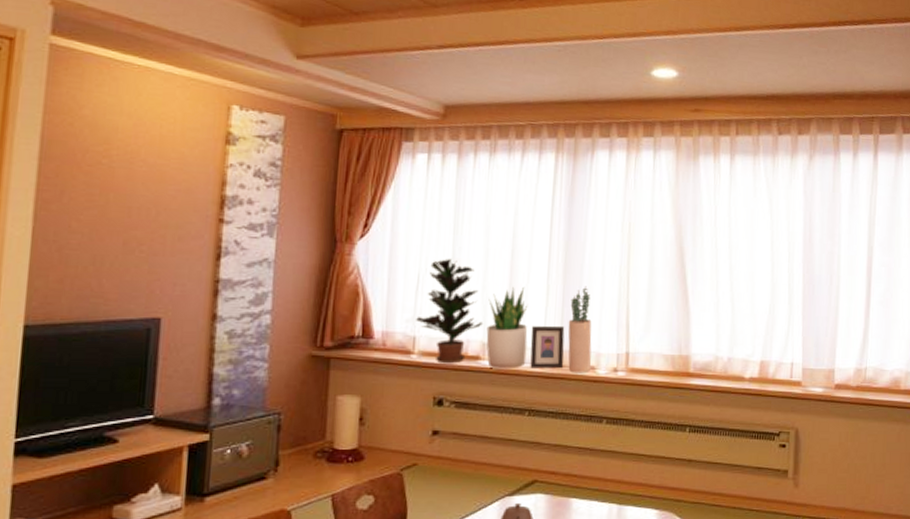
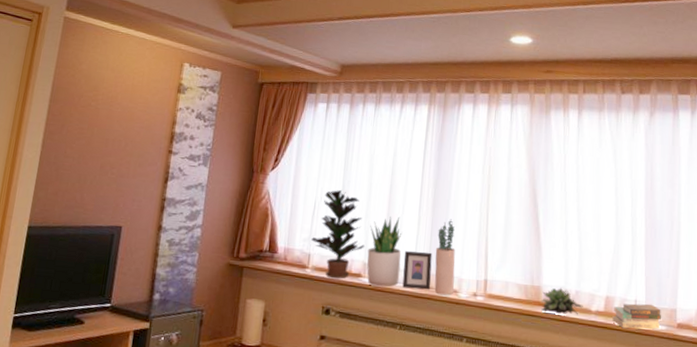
succulent plant: none [689,355,736,385] -> present [541,288,583,315]
books: none [767,366,819,394] -> present [612,303,661,329]

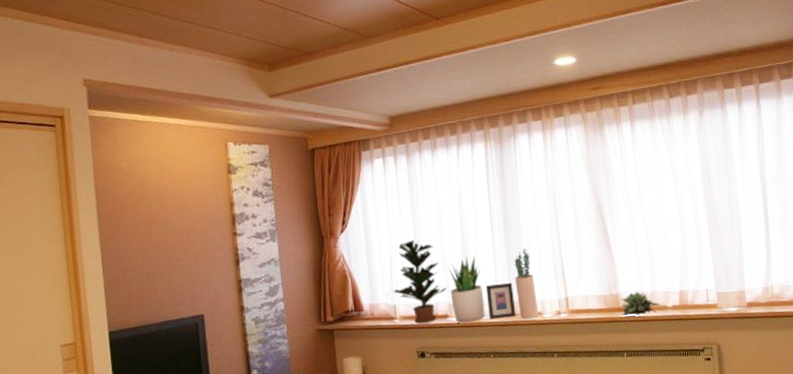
books: present [612,303,661,329] -> none [688,290,732,317]

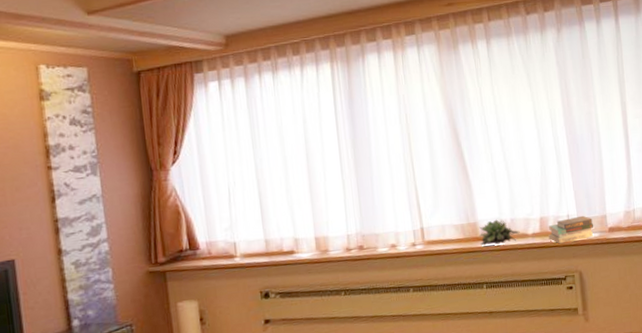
potted plant: present [394,240,446,324] -> none [233,170,292,262]
planter: present [448,254,486,324] -> none [293,184,335,260]
picture frame: present [485,282,516,320] -> none [334,213,369,254]
vase: present [514,248,539,320] -> none [365,176,393,253]
books: none [688,290,732,317] -> present [548,215,593,244]

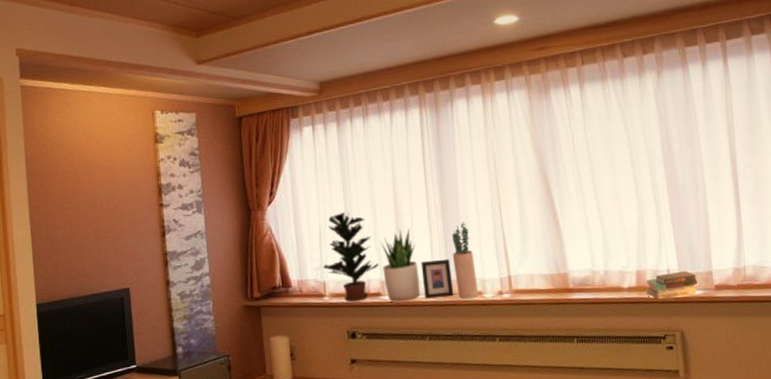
potted plant: none [233,170,292,262] -> present [323,213,379,303]
planter: none [293,184,335,260] -> present [381,228,421,303]
picture frame: none [334,213,369,254] -> present [420,258,454,299]
vase: none [365,176,393,253] -> present [452,221,479,300]
succulent plant: present [479,219,520,246] -> none [569,271,614,298]

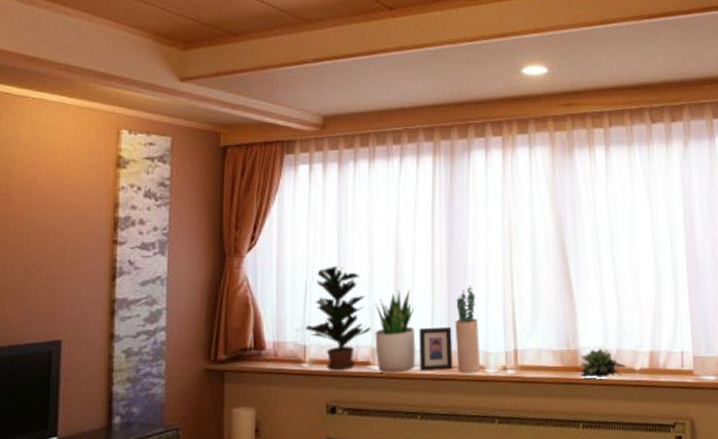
succulent plant: none [569,271,614,298] -> present [579,348,626,379]
books: present [646,270,697,300] -> none [658,354,710,385]

